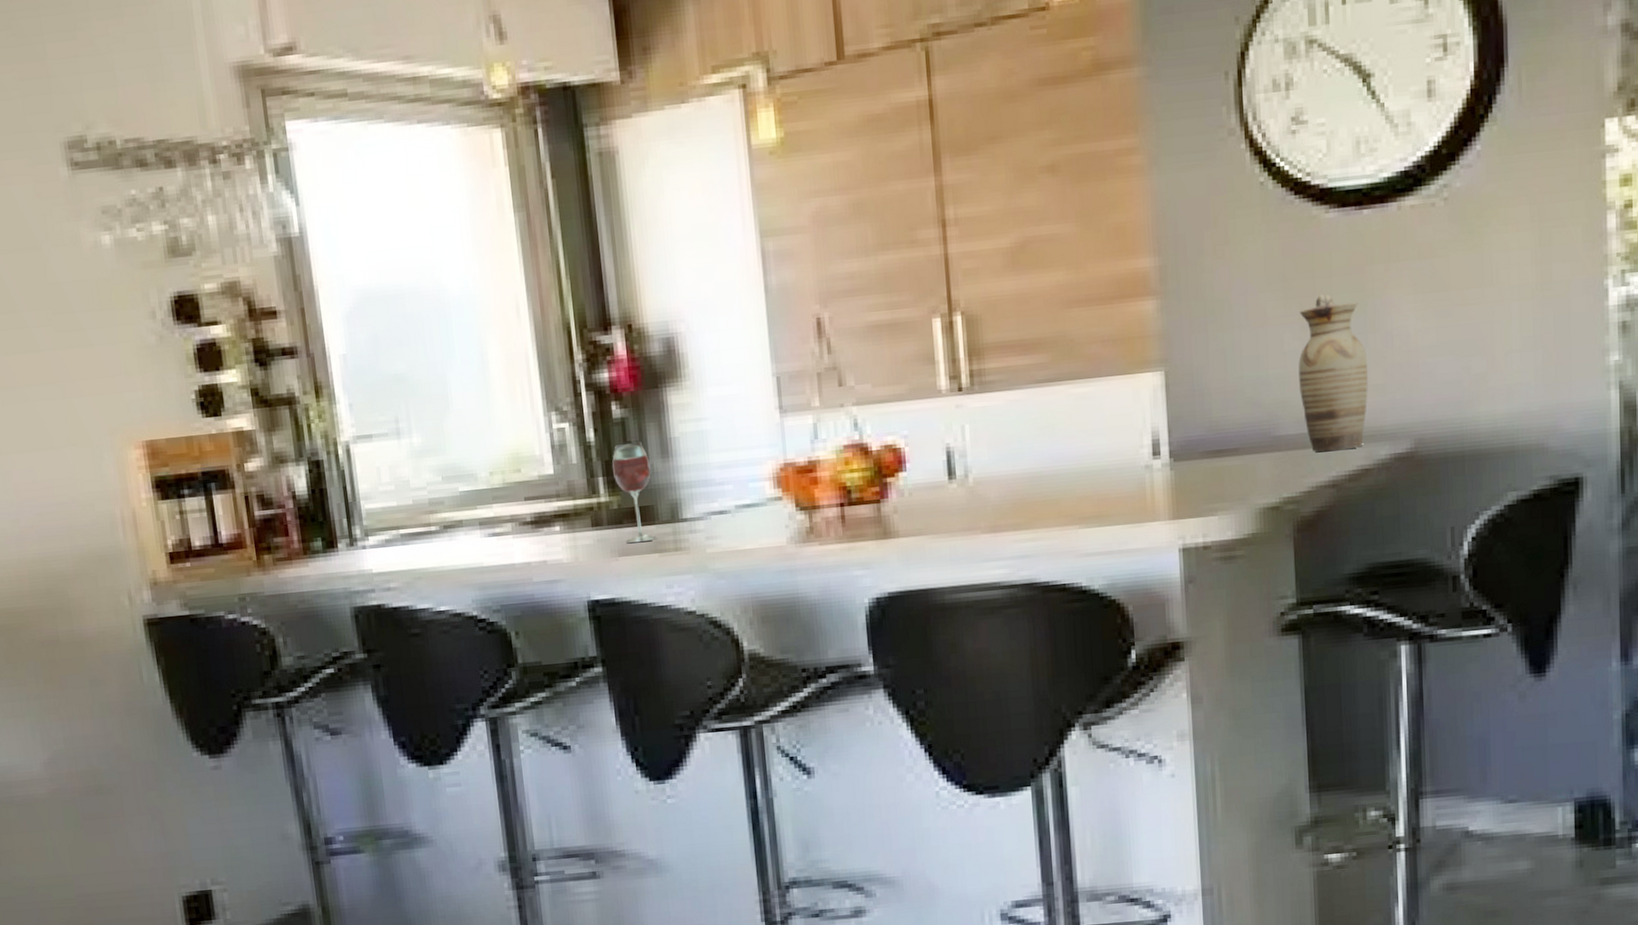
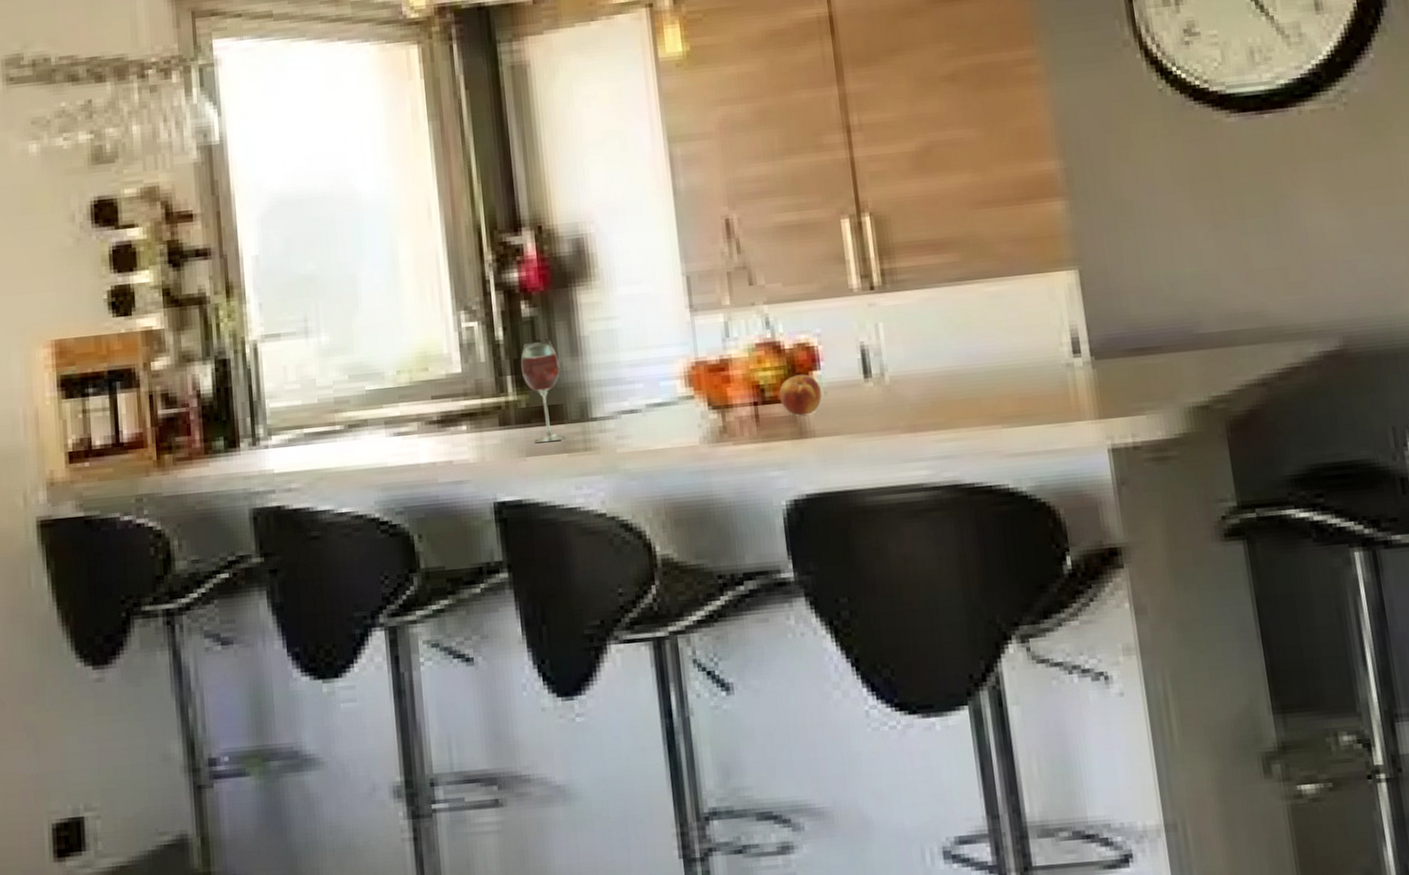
fruit: none [864,475,907,517] -> present [778,374,822,416]
ceramic jug: present [1298,294,1368,452] -> none [1211,194,1290,350]

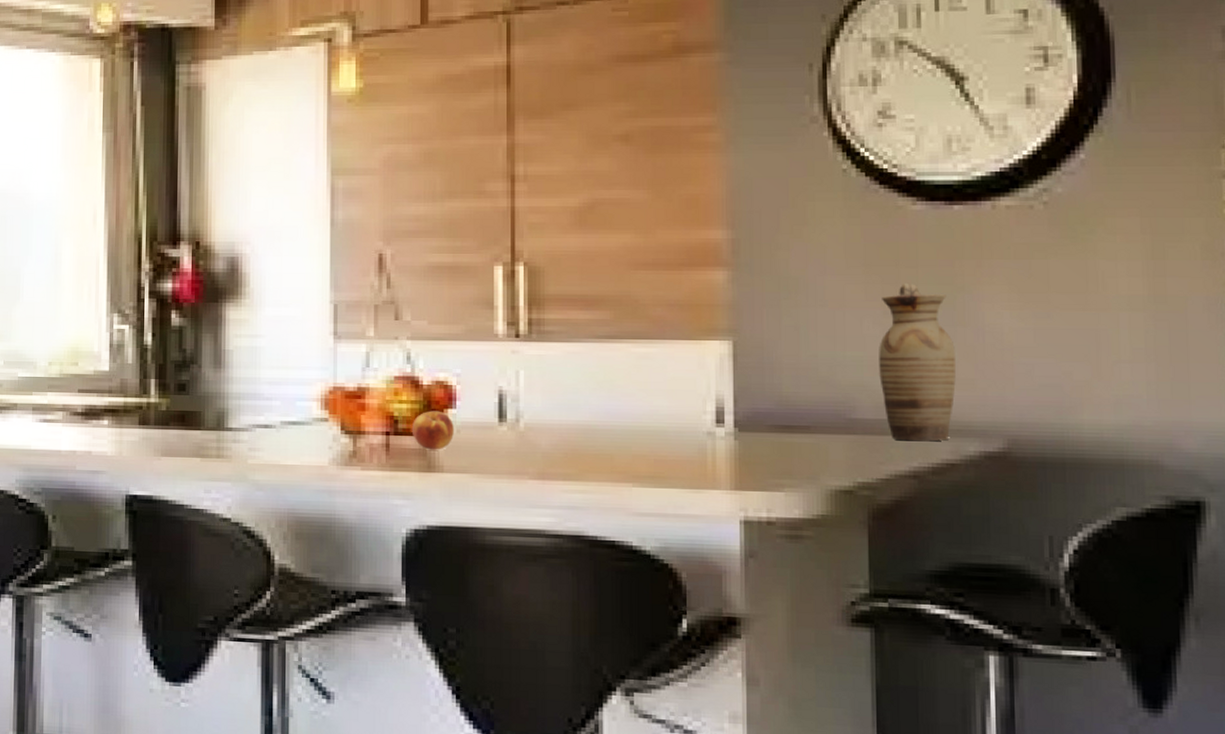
wineglass: present [521,340,566,444] -> none [166,350,202,446]
ceramic jug: none [1211,194,1290,350] -> present [879,284,956,442]

